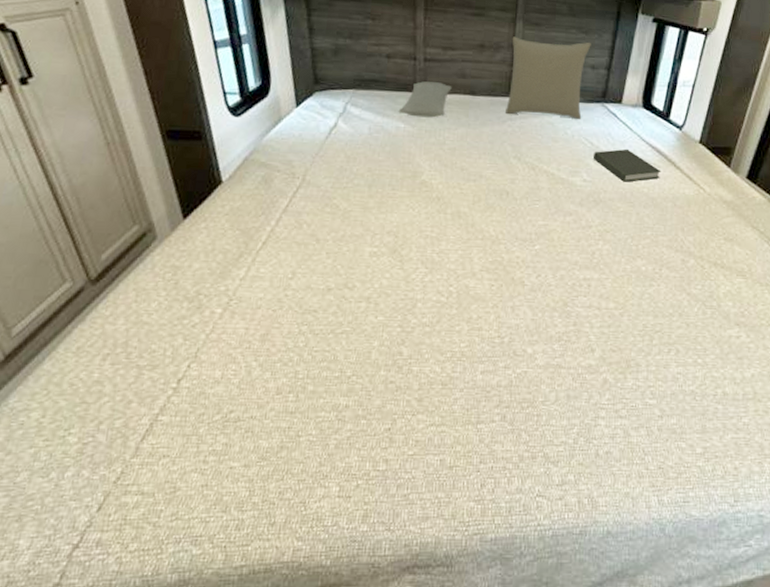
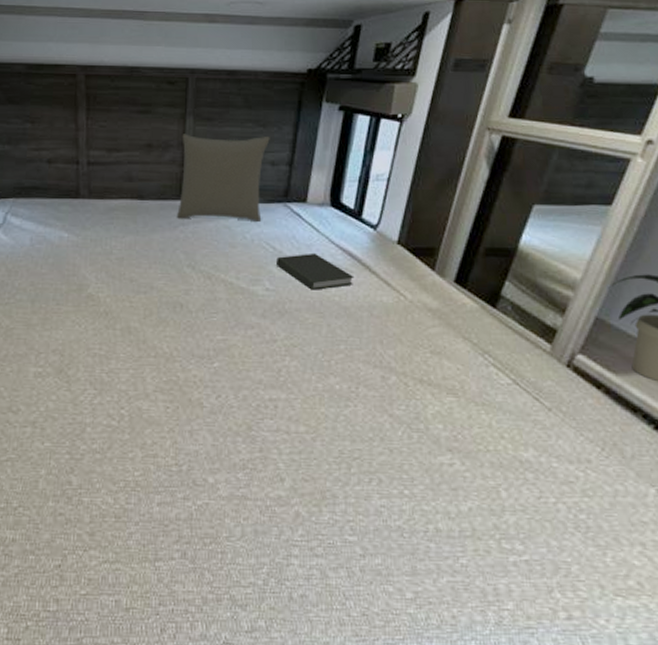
pillow: present [398,81,452,118] -> none [61,187,118,226]

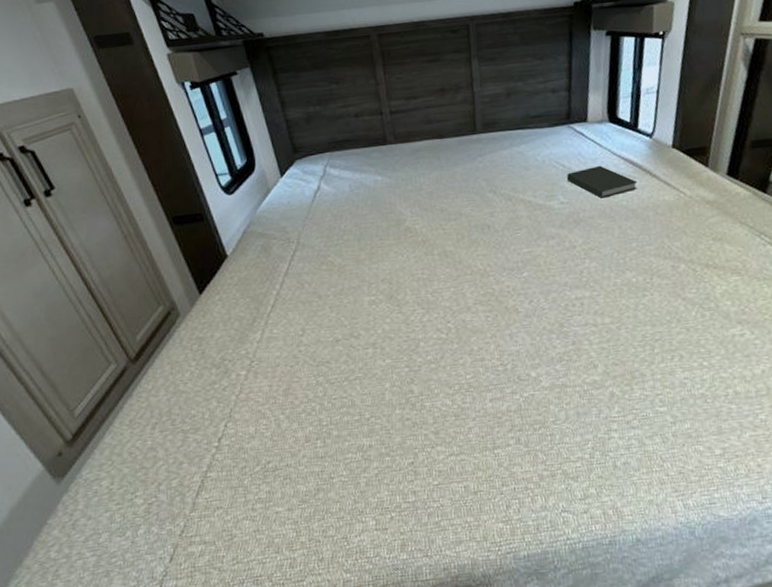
pillow: present [177,134,270,221] -> none [469,68,550,152]

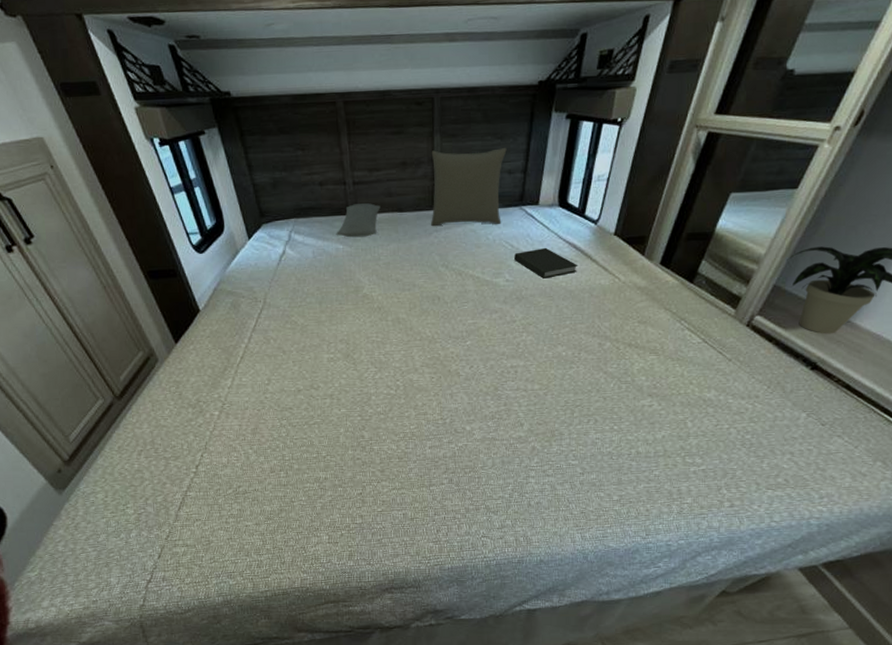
pillow: none [373,131,420,168] -> present [336,203,381,238]
pillow: none [469,68,550,152] -> present [431,148,507,227]

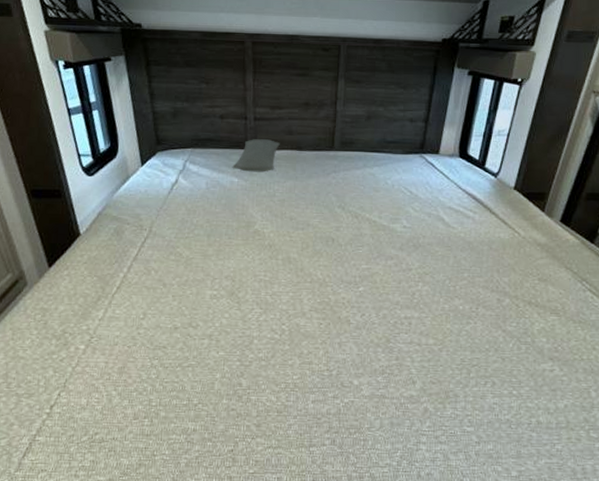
pillow: present [431,148,507,227] -> none [330,94,409,170]
book: present [514,247,578,279] -> none [413,196,478,228]

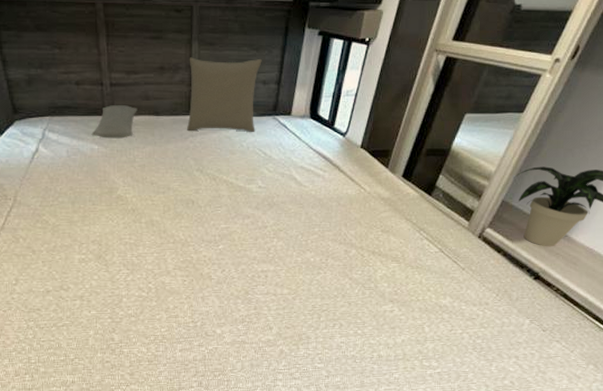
pillow: none [330,94,409,170] -> present [187,57,262,132]

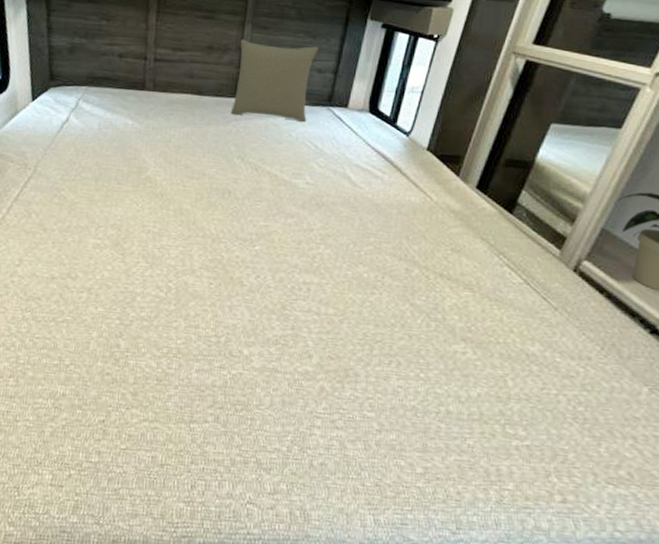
pillow: present [91,105,137,139] -> none [127,80,180,116]

